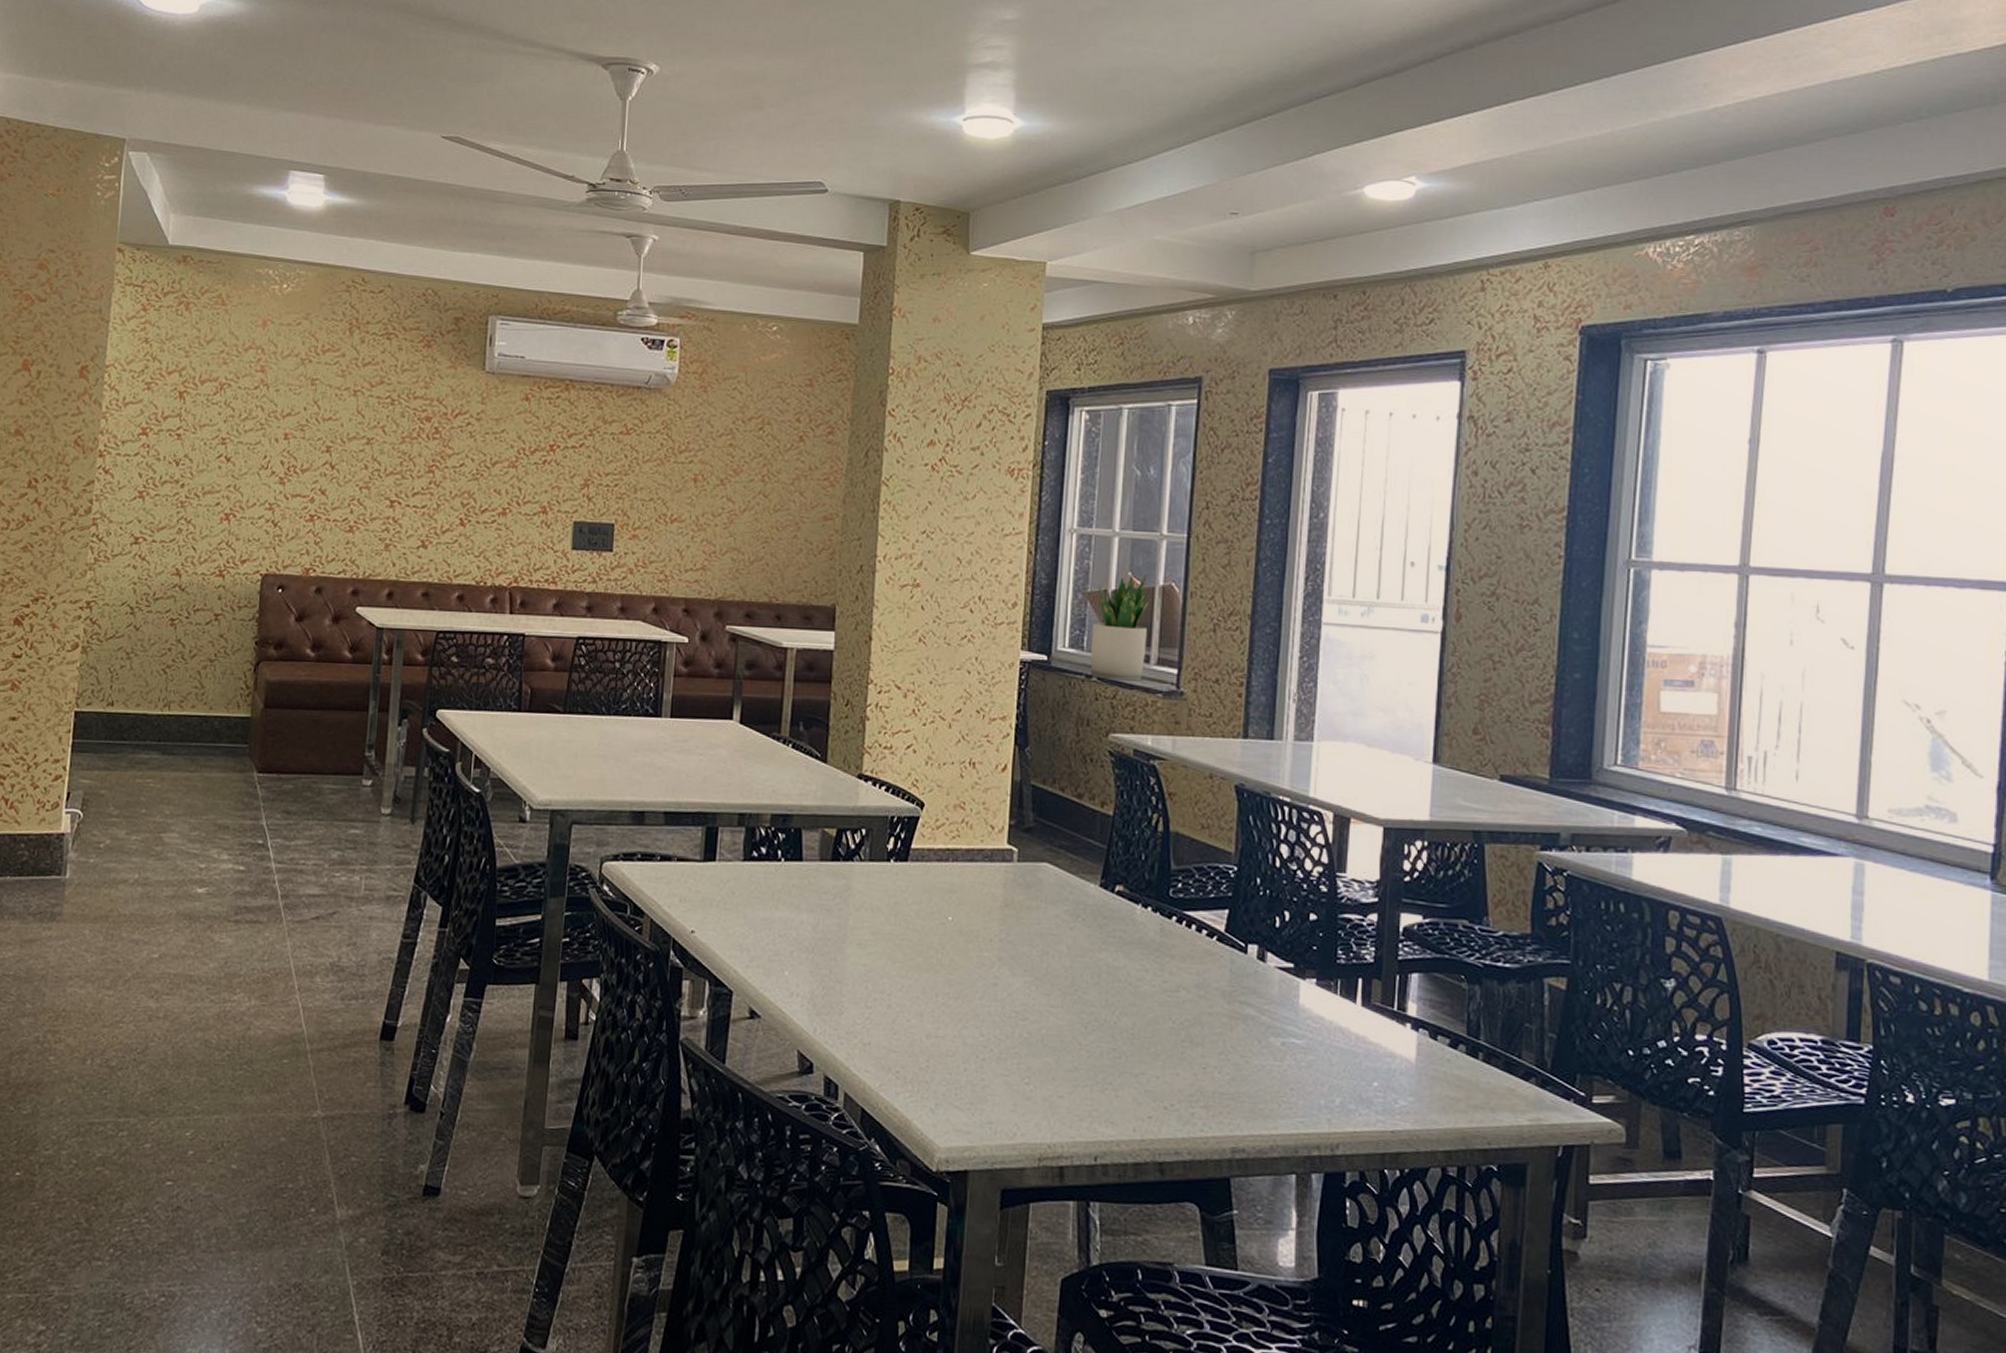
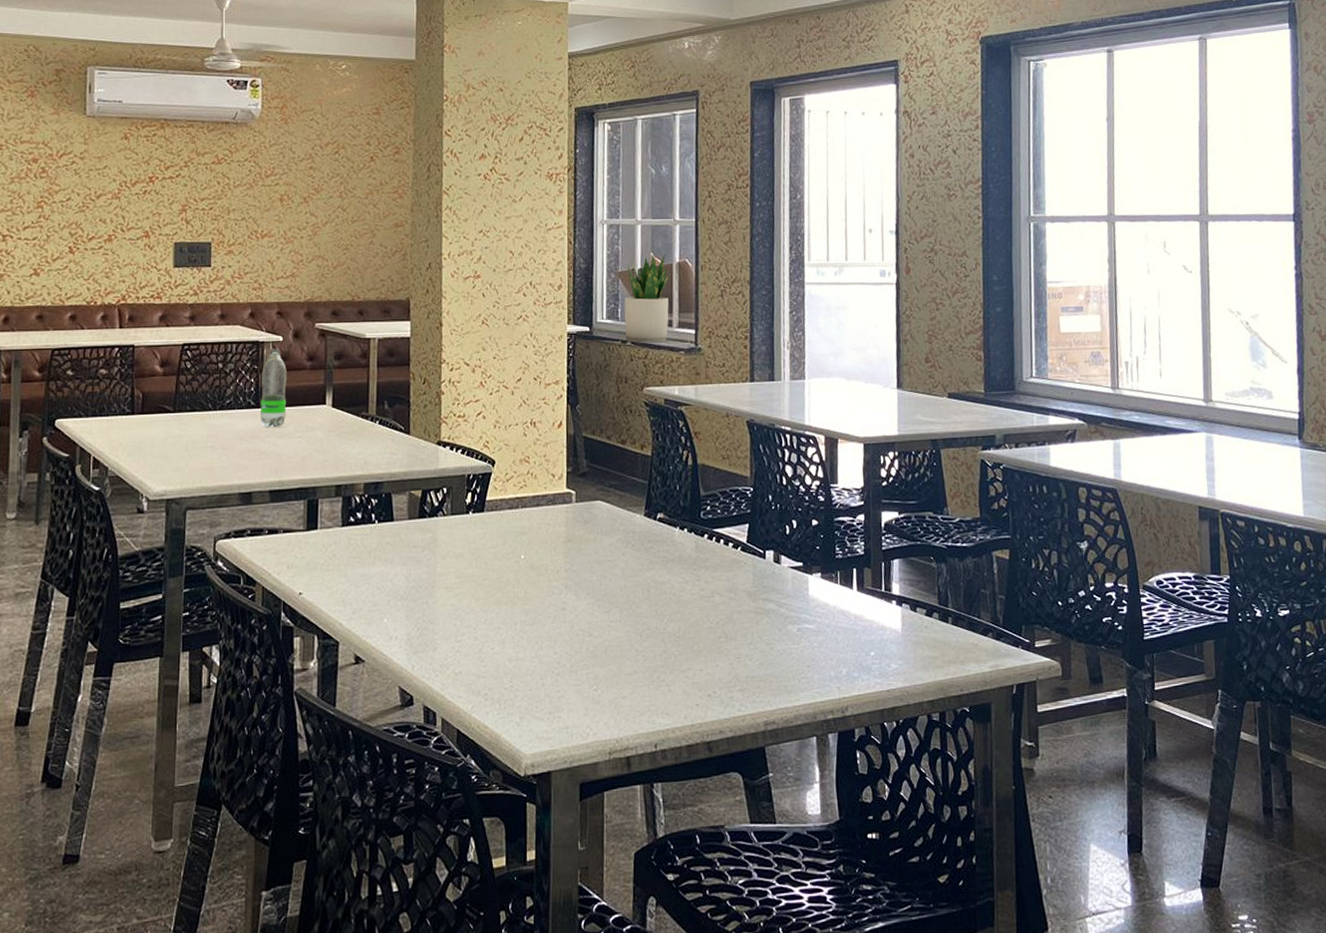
bottle: none [659,650,691,742] -> present [261,348,287,428]

